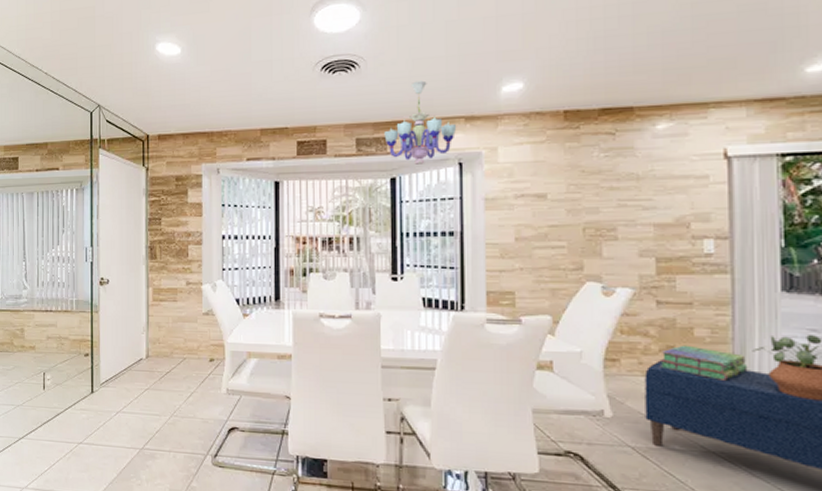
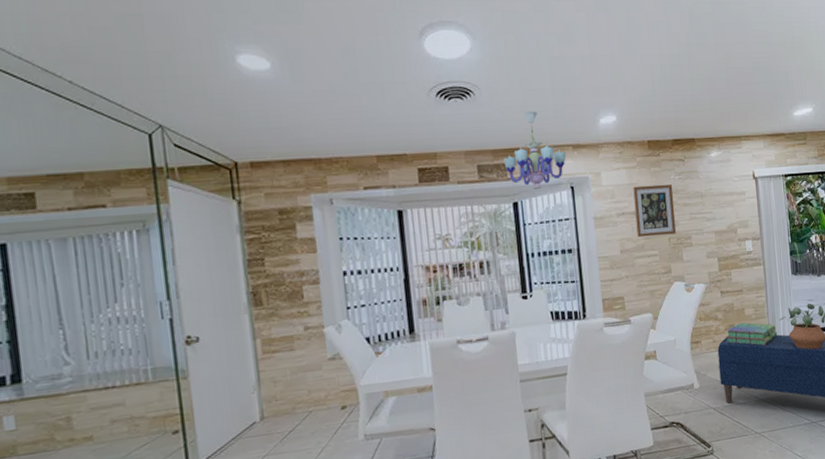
wall art: none [539,162,596,225] -> present [633,184,677,238]

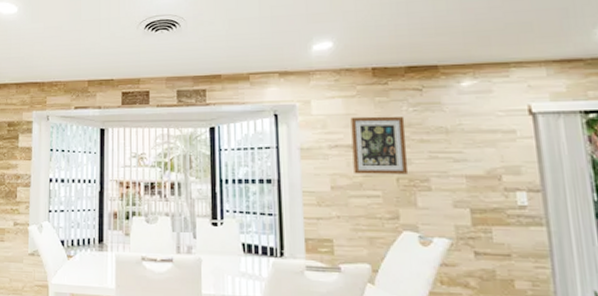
chandelier: present [503,110,567,189] -> none [203,39,272,115]

